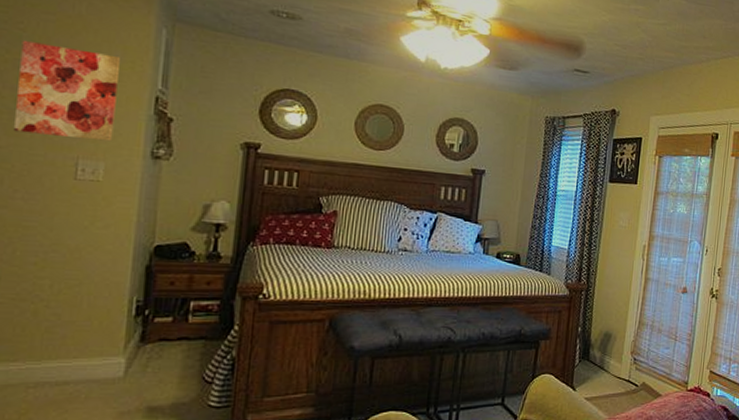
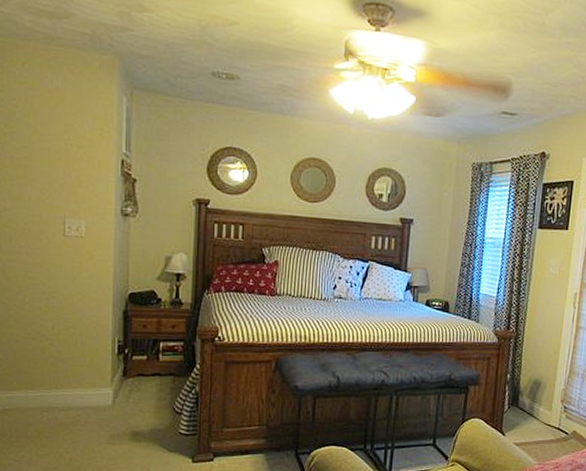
wall art: present [12,41,120,142] -> none [15,116,91,202]

